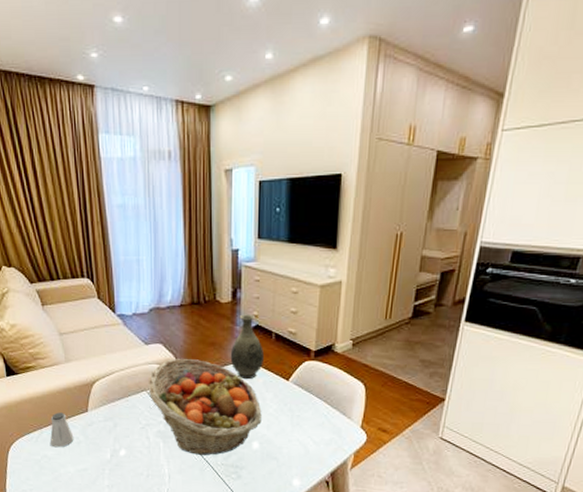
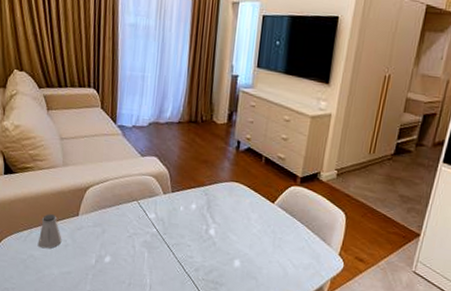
fruit basket: present [148,359,262,456] -> none [139,172,246,270]
vase: present [230,314,265,380] -> none [220,136,254,199]

